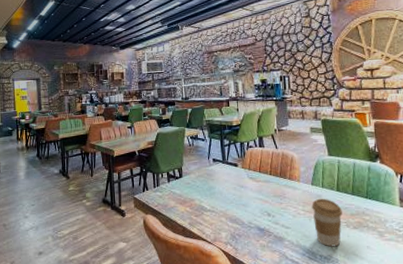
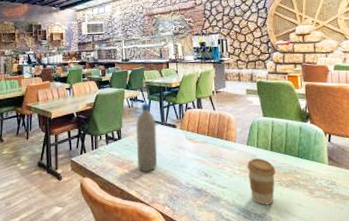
water bottle: none [196,141,219,211] -> present [135,103,158,172]

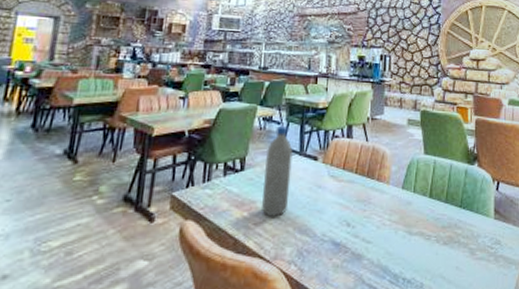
coffee cup: present [247,158,276,205] -> none [399,205,433,268]

